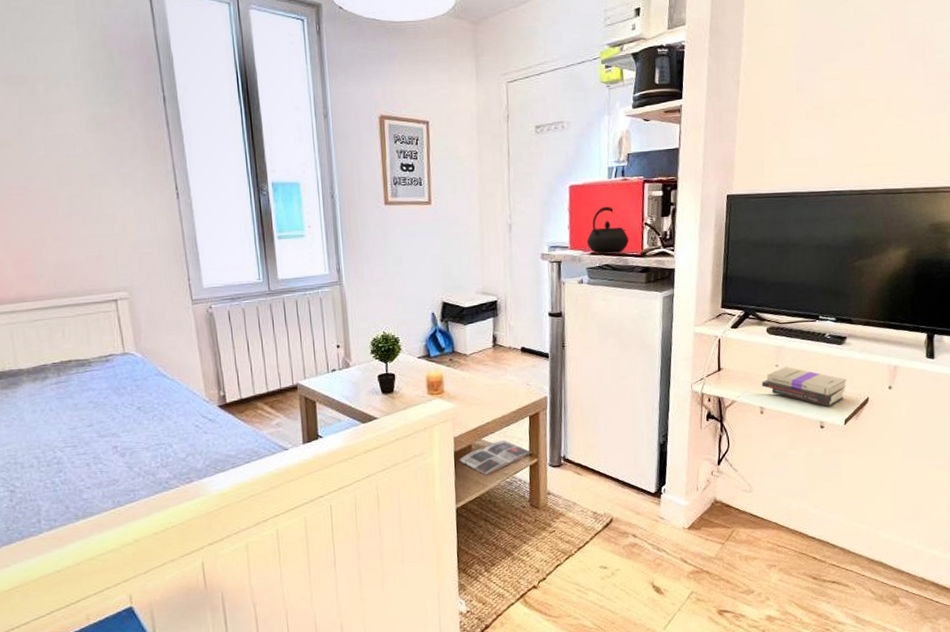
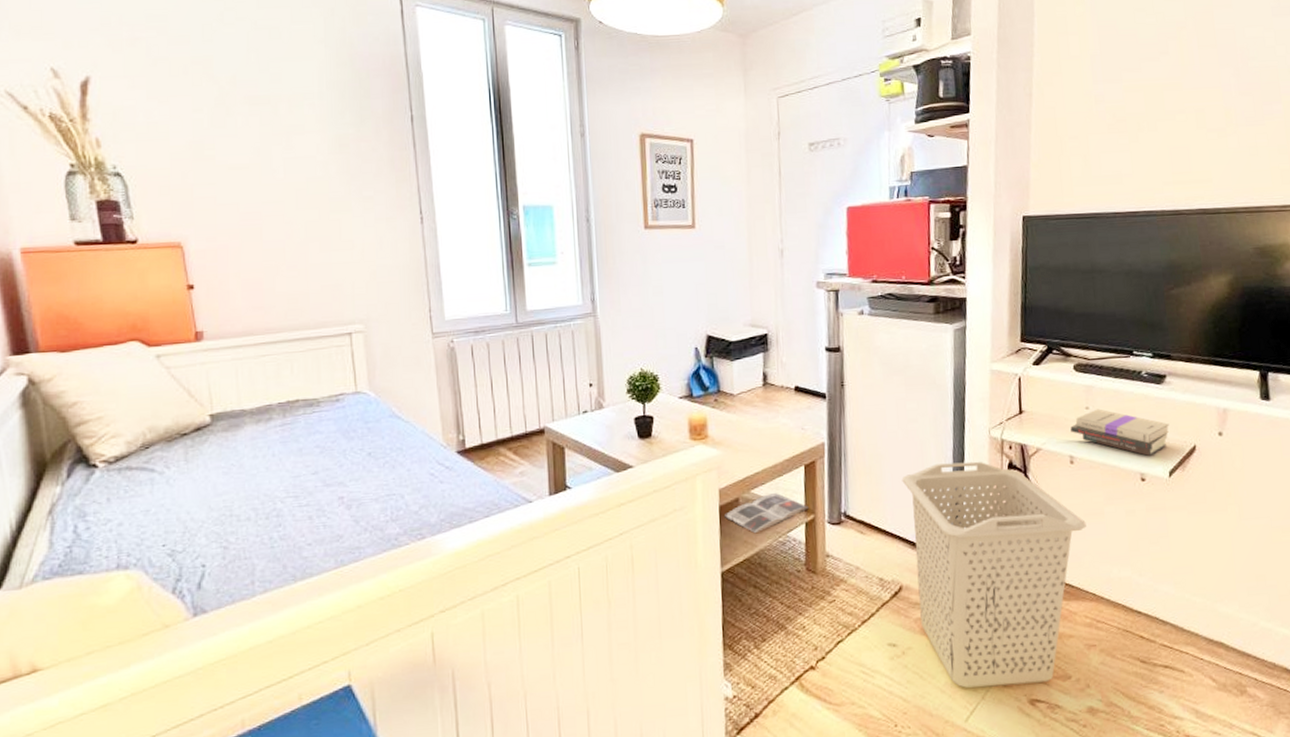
kettle: present [586,207,629,255] -> none [866,230,915,283]
laundry basket: none [614,412,772,602] -> present [901,461,1086,689]

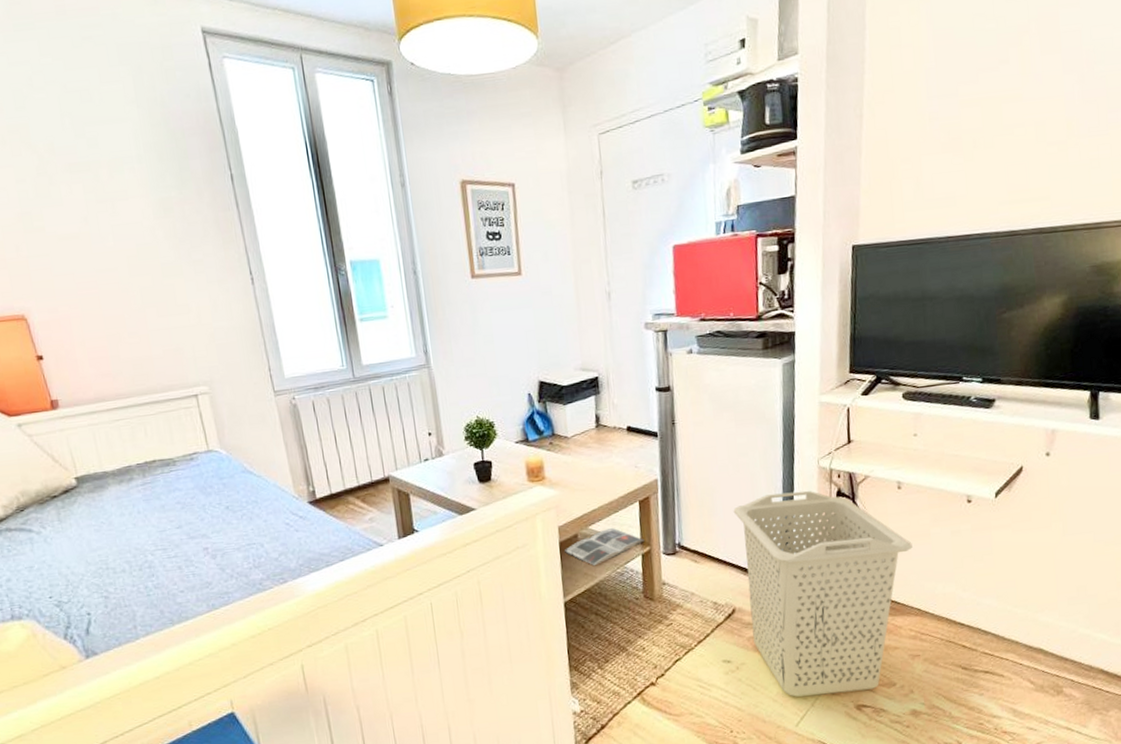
books: present [1070,409,1169,457] -> none [898,435,997,479]

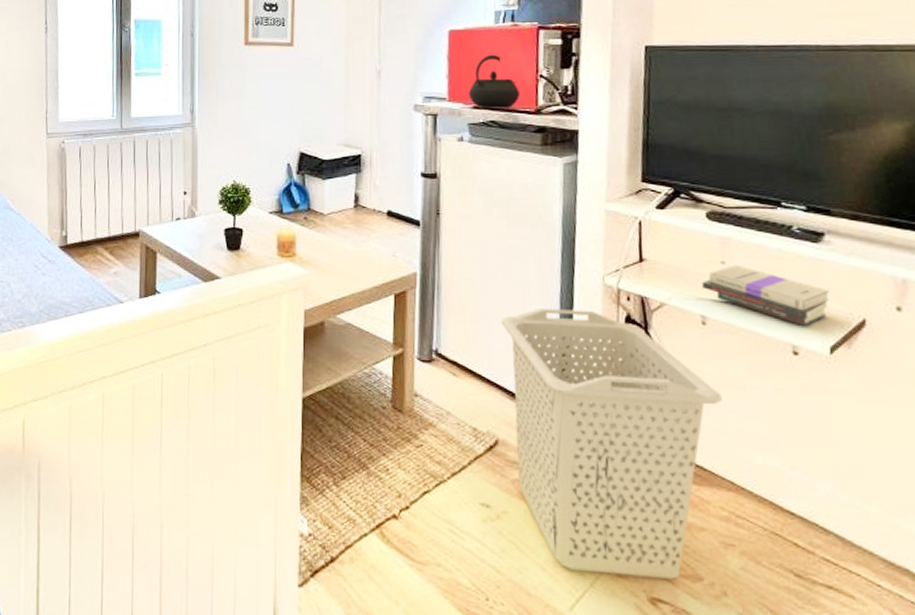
magazine: present [564,527,644,566] -> none [307,319,397,362]
kettle: none [694,266,743,320] -> present [468,55,521,110]
books: none [898,435,997,479] -> present [702,264,829,327]

